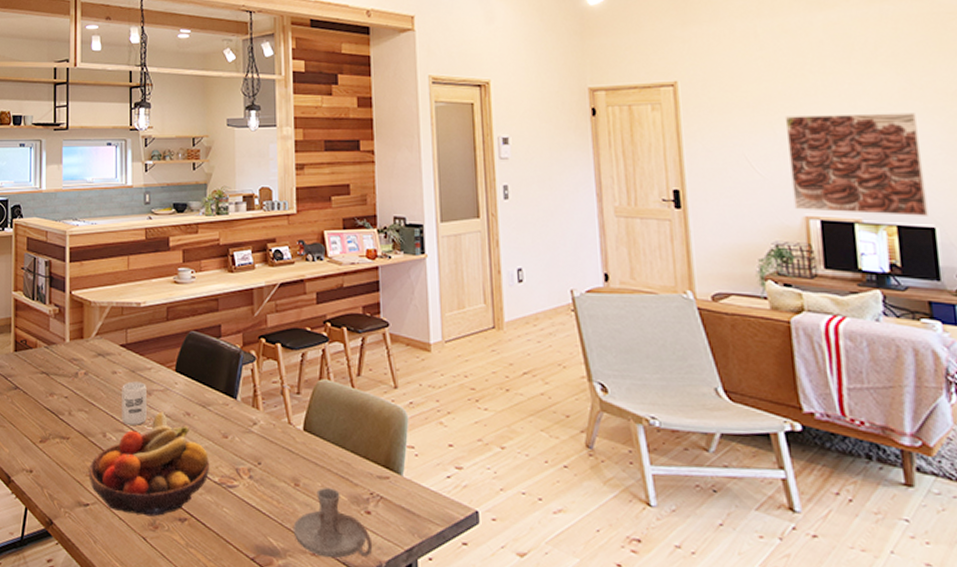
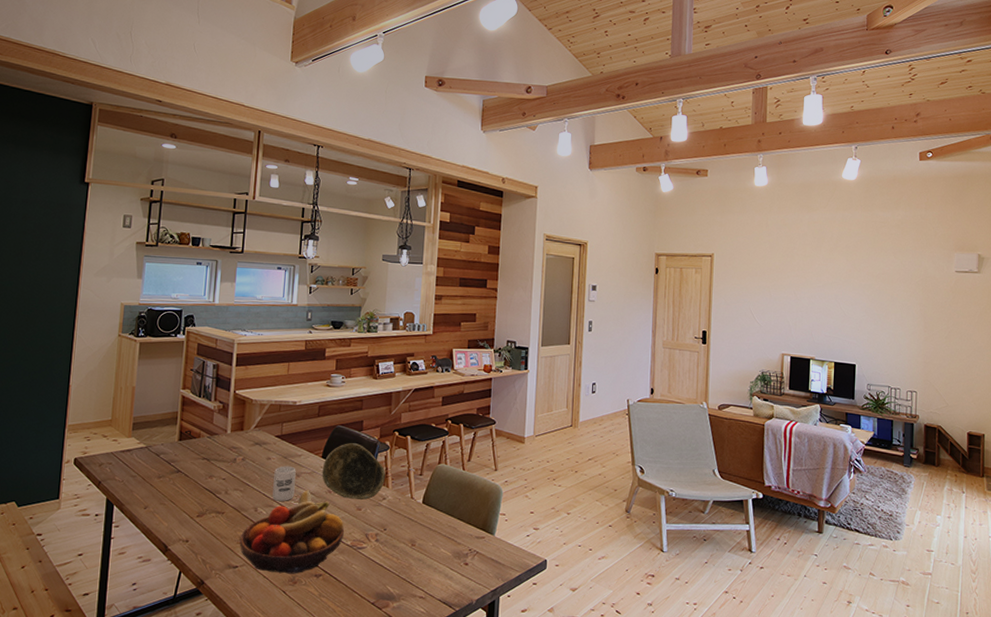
bowl: none [177,353,255,426] -> present [322,443,386,501]
candle holder: present [293,488,373,559] -> none [407,546,468,600]
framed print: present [784,113,928,216] -> none [776,284,854,357]

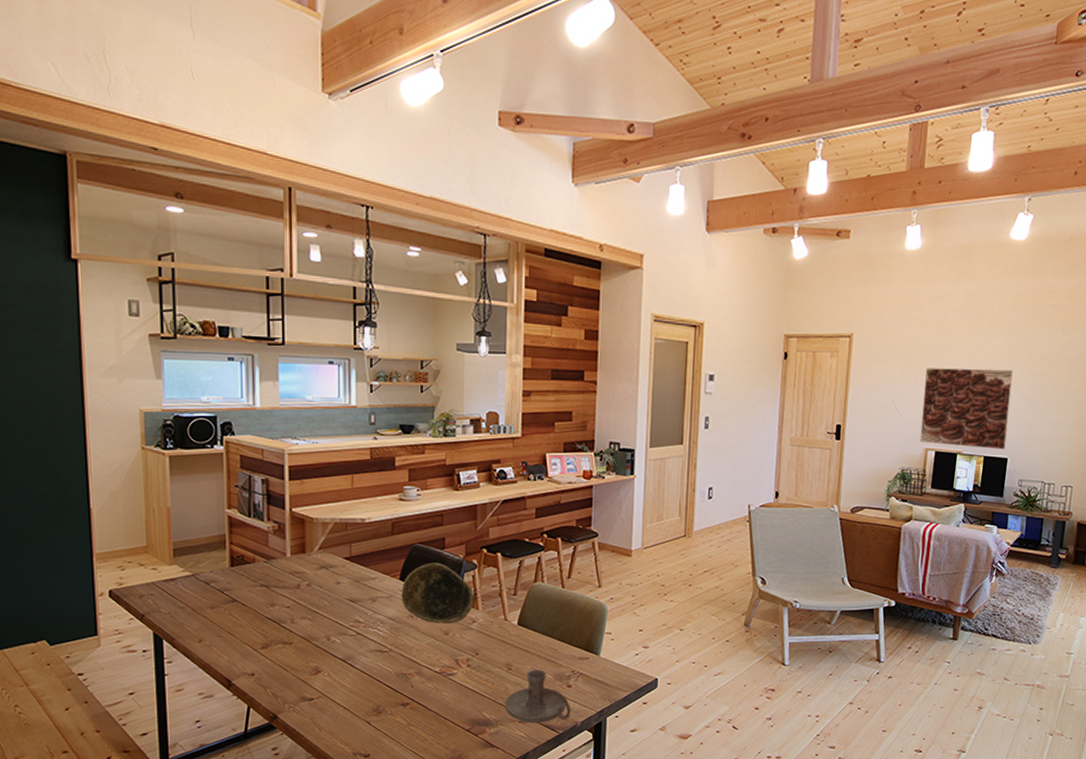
fruit bowl: present [239,490,344,574] -> none [313,615,430,704]
cup: present [272,466,296,501] -> none [346,590,371,628]
candle holder: none [407,546,468,600] -> present [504,670,571,723]
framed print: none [776,284,854,357] -> present [919,368,1013,450]

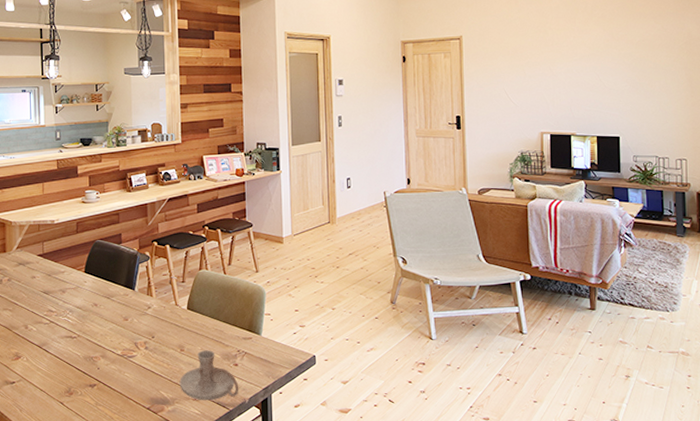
bowl: present [401,563,475,625] -> none [86,256,149,311]
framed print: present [919,368,1013,450] -> none [531,57,616,129]

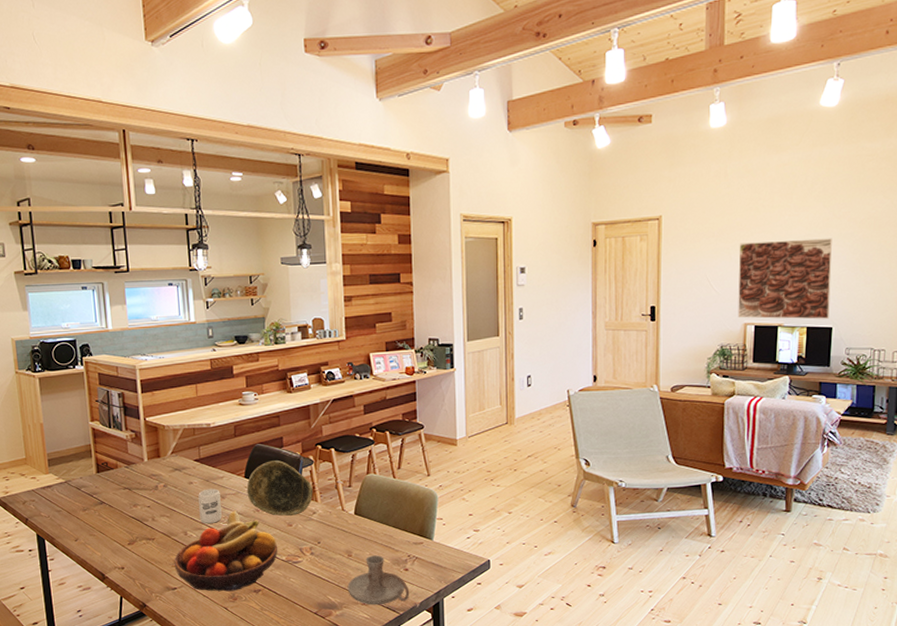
fruit bowl: none [14,304,113,386] -> present [174,510,277,592]
cup: none [40,283,62,317] -> present [198,488,222,523]
bowl: none [86,256,149,311] -> present [246,460,313,517]
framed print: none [531,57,616,129] -> present [737,238,832,319]

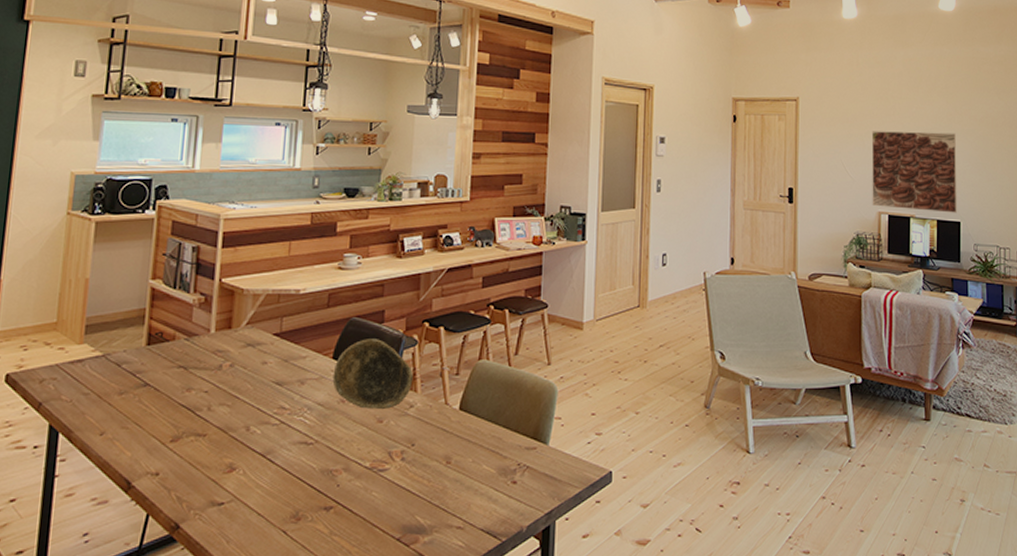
fruit bowl: present [174,510,277,592] -> none [226,400,361,509]
cup: present [198,488,222,523] -> none [269,371,300,416]
candle holder: present [347,555,410,605] -> none [441,463,516,529]

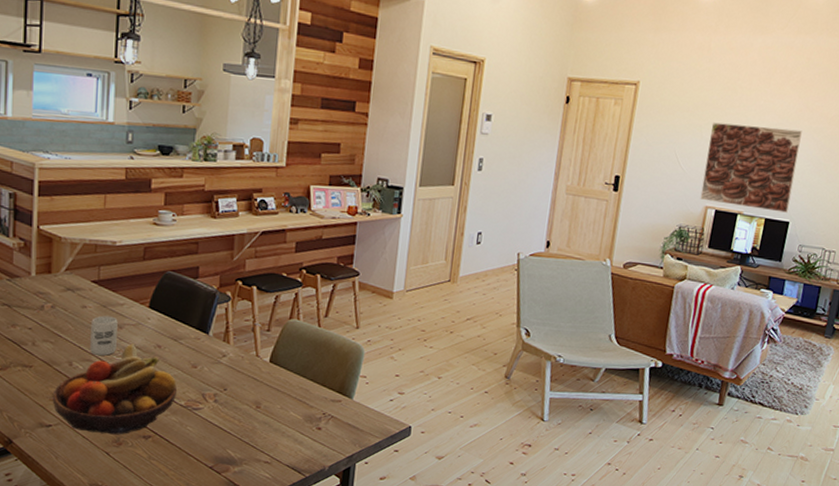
fruit bowl: none [226,400,361,509] -> present [52,343,177,435]
cup: none [269,371,300,416] -> present [90,315,118,356]
bowl: present [332,339,414,410] -> none [149,292,227,357]

